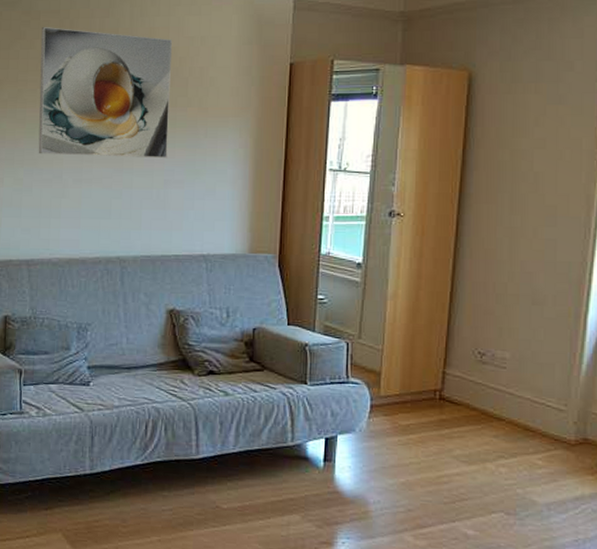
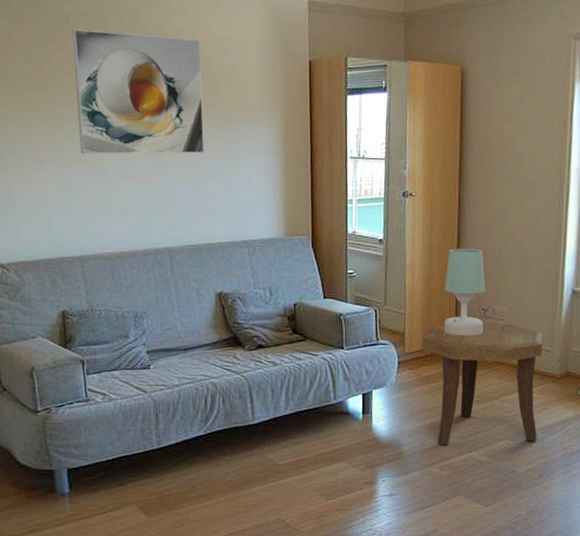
side table: none [400,367,556,519] -> present [421,323,544,446]
table lamp: none [429,279,485,383] -> present [443,248,486,336]

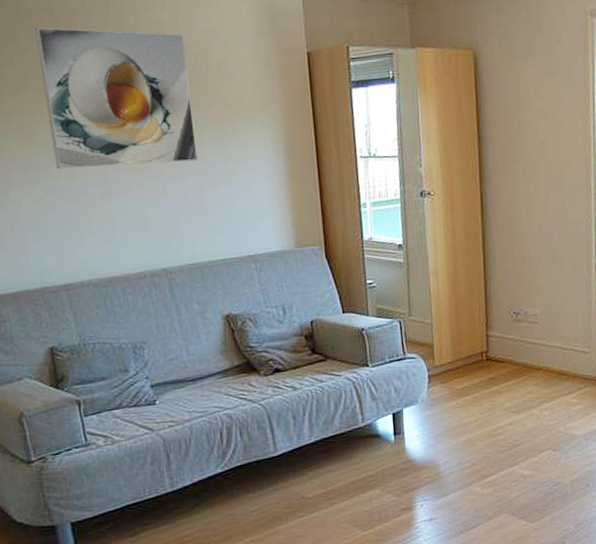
side table: present [421,323,544,446] -> none [451,327,581,462]
table lamp: present [443,248,486,336] -> none [472,248,517,344]

